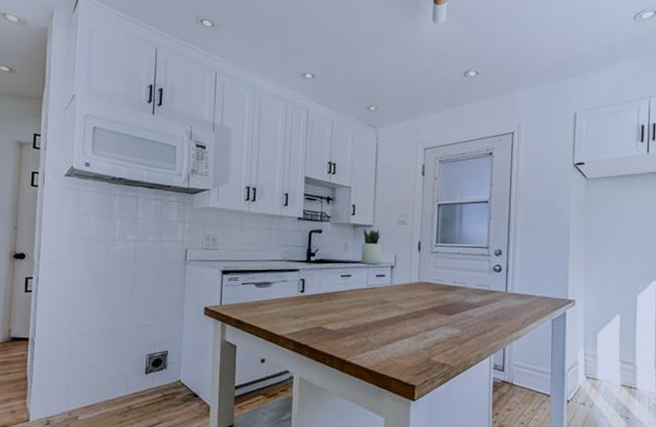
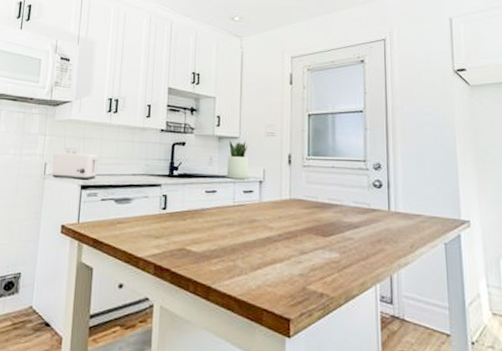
toaster: none [192,239,238,266] -> present [51,152,99,180]

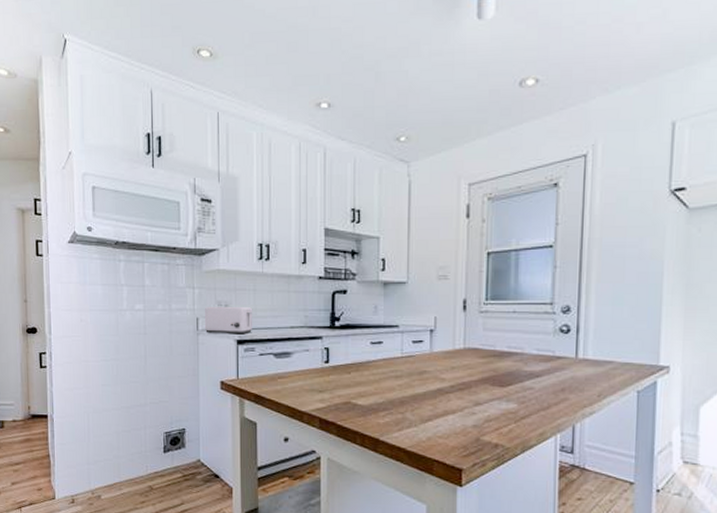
planter: present [225,141,250,179] -> none [391,286,420,328]

